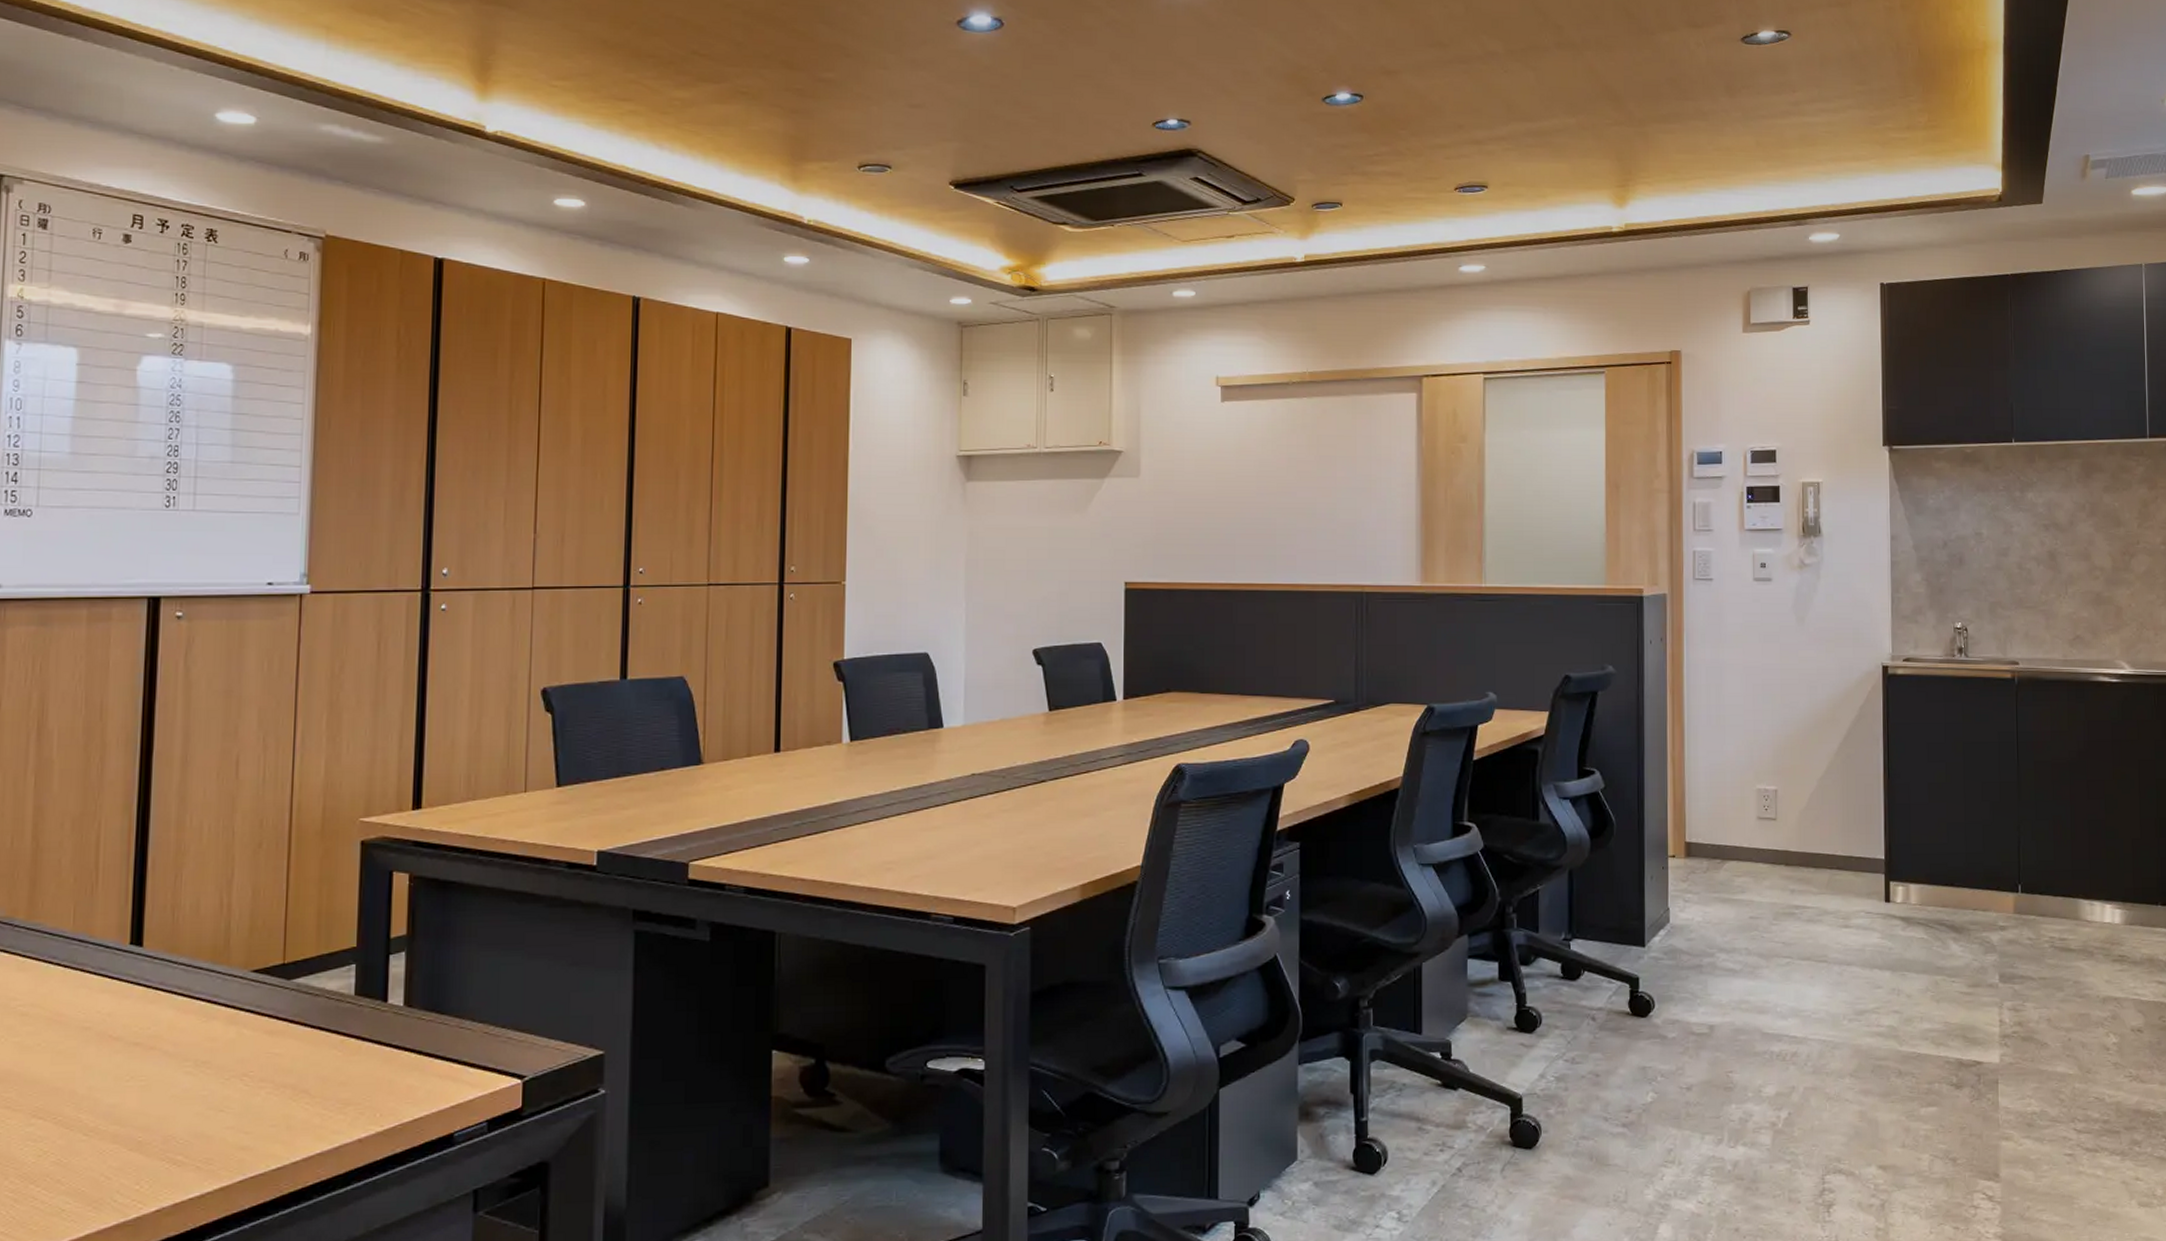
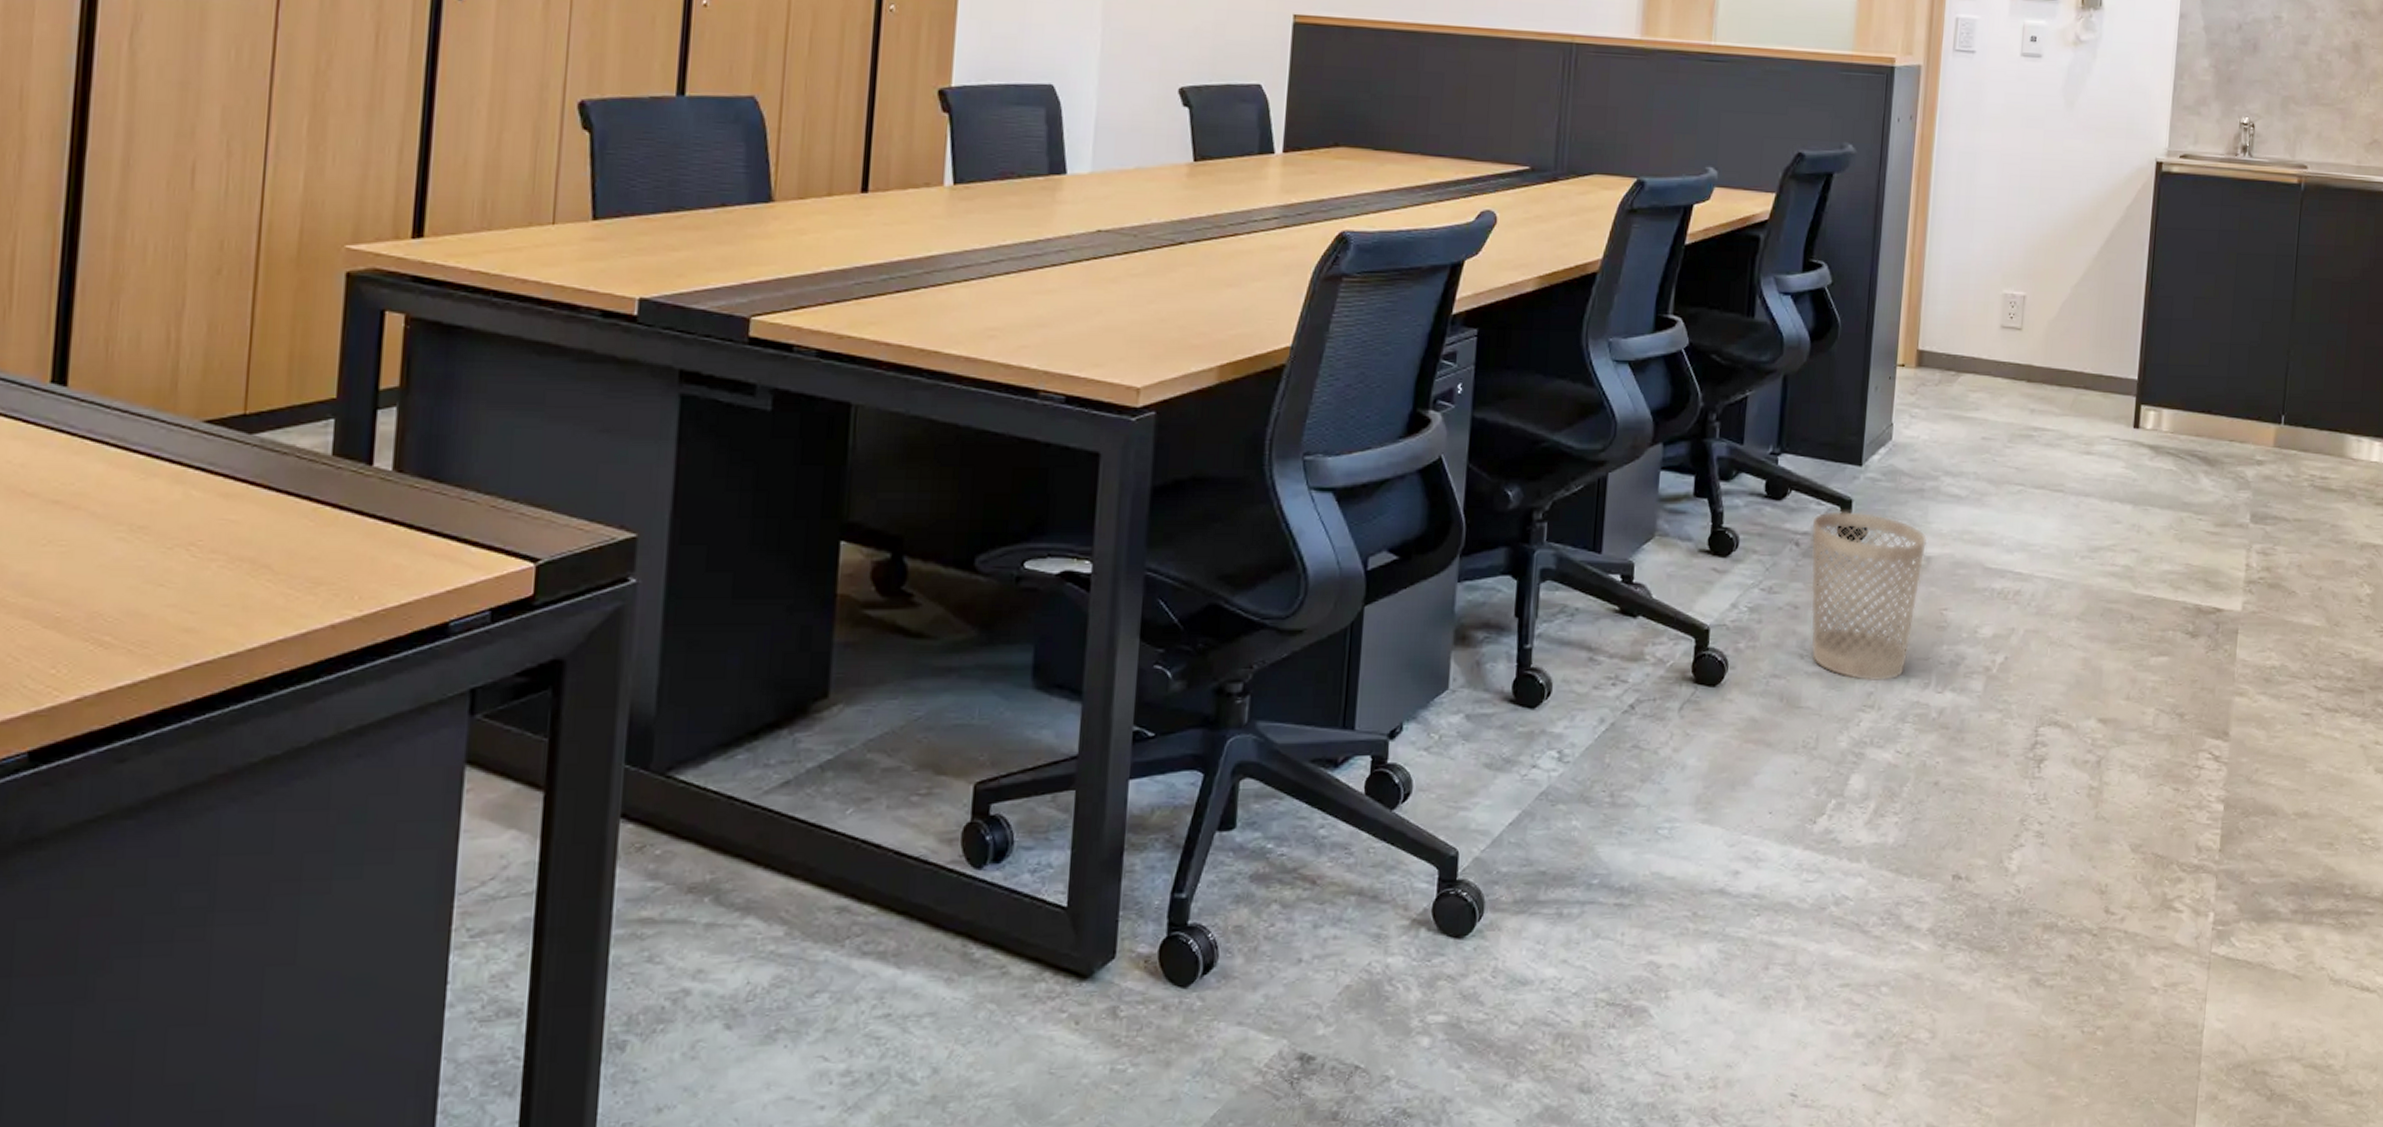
wastebasket: none [1605,987,1709,1140] -> present [1810,510,1928,682]

